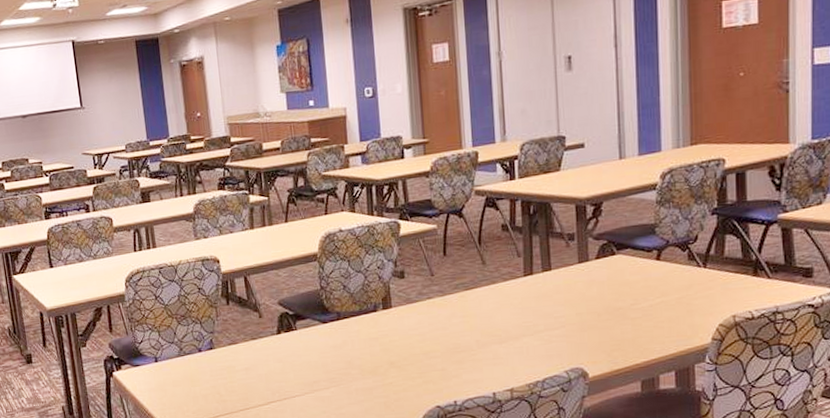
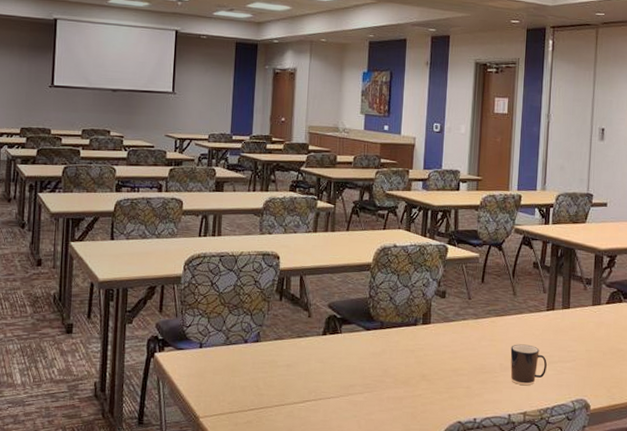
mug: none [486,316,532,361] -> present [510,344,548,386]

